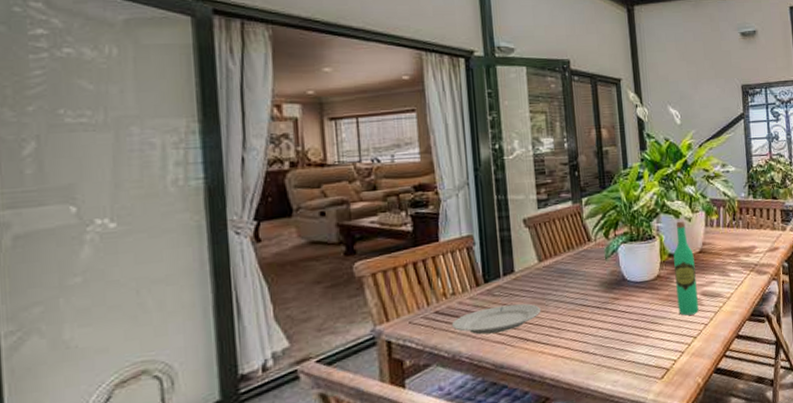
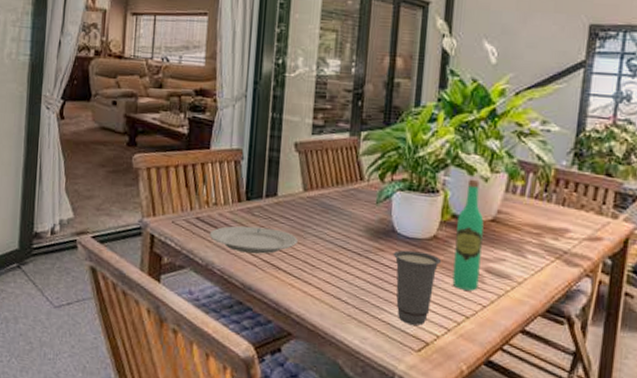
cup: none [627,291,667,358] -> present [393,250,442,326]

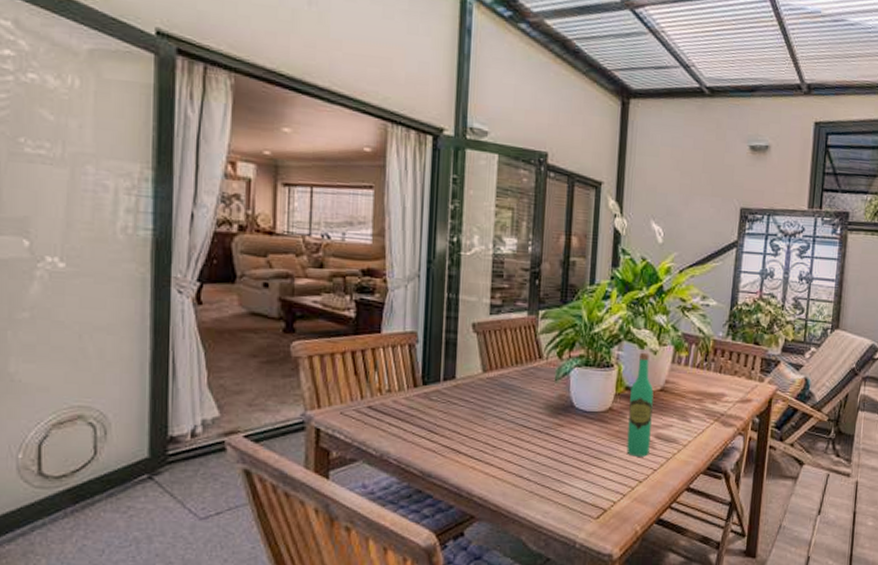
plate: present [209,226,298,254] -> none [383,411,478,440]
cup: present [393,250,442,326] -> none [572,423,617,494]

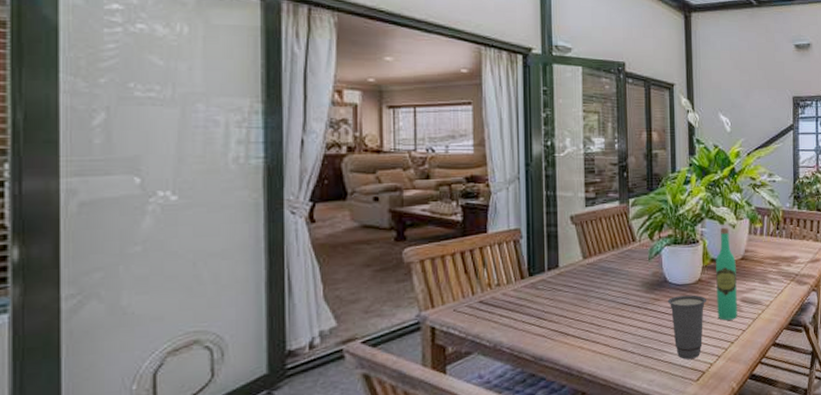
cup: none [572,423,617,494] -> present [667,295,707,359]

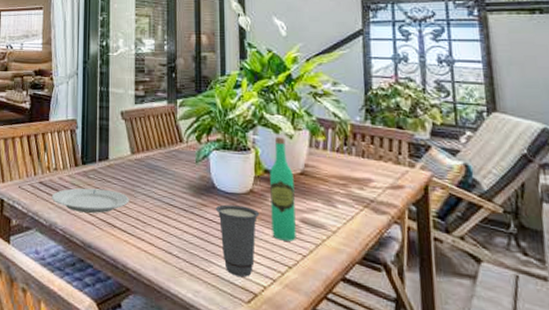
plate: none [494,298,582,327] -> present [51,188,129,214]

